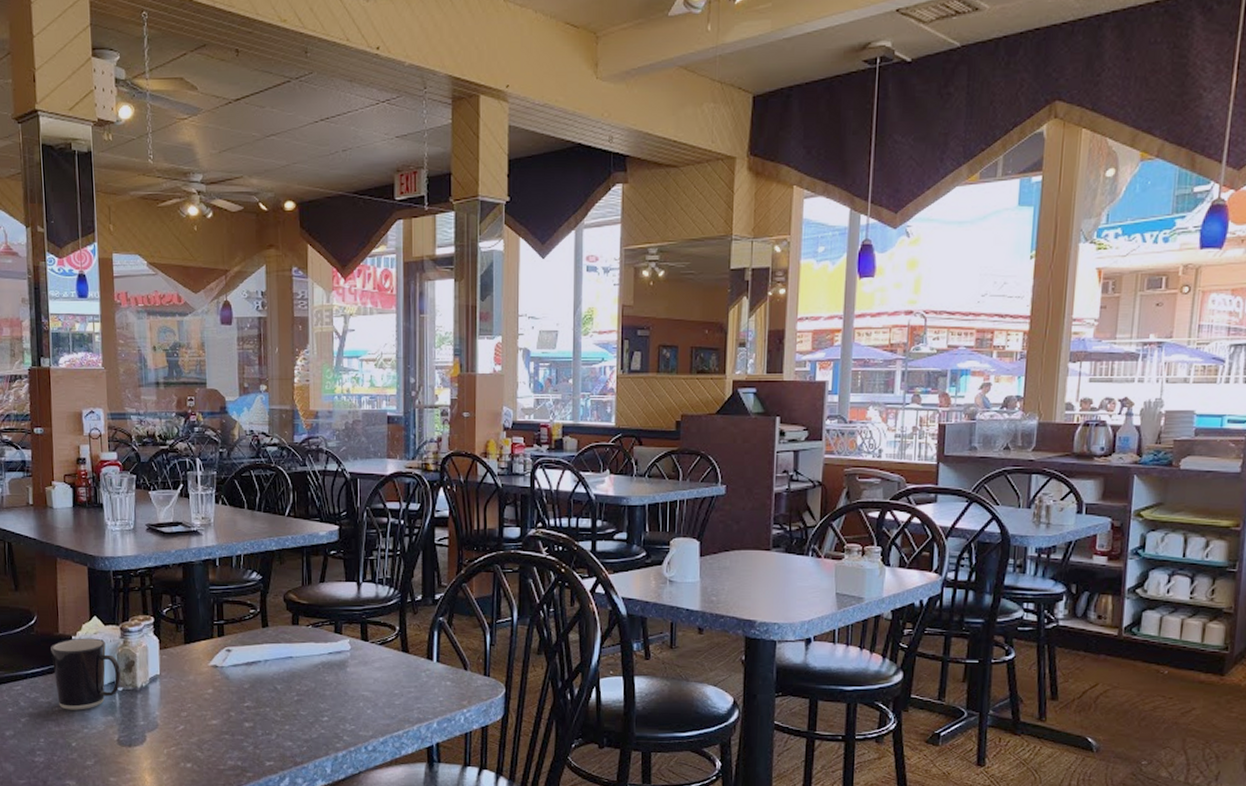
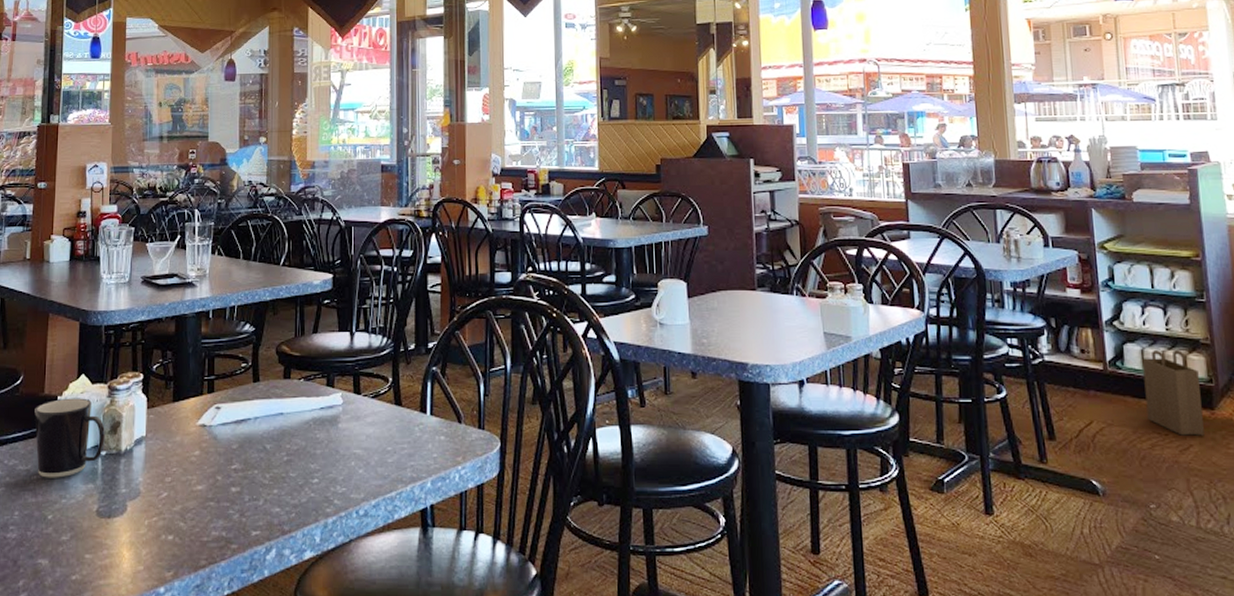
shopping bag: none [1154,617,1215,700] -> present [1142,349,1204,436]

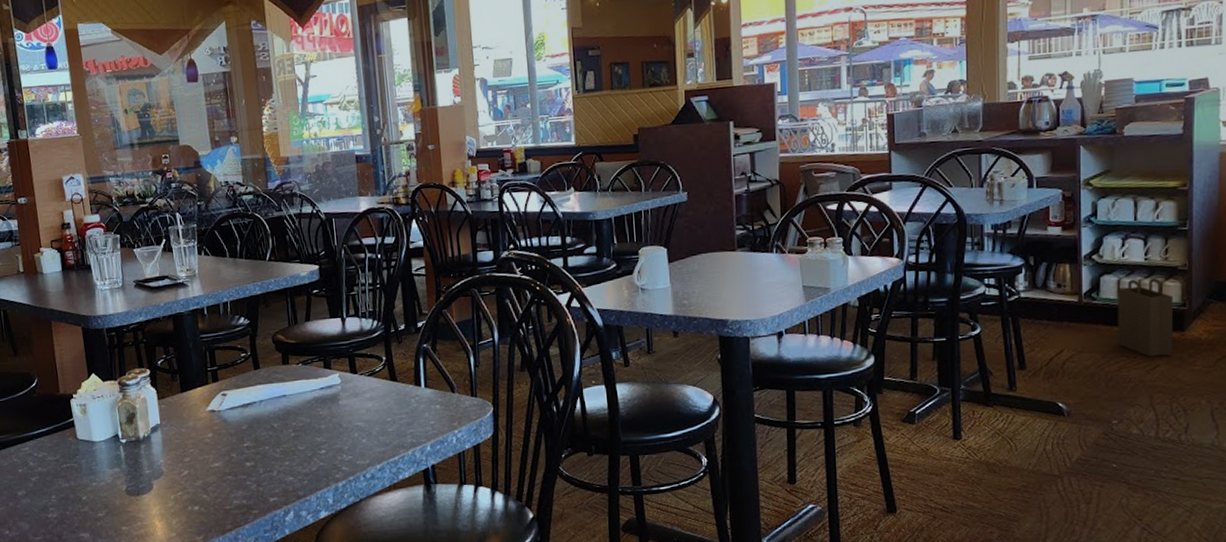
mug: present [34,398,105,478] -> none [53,394,124,466]

